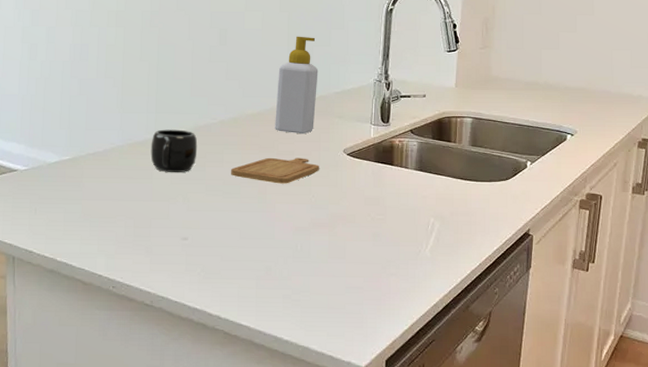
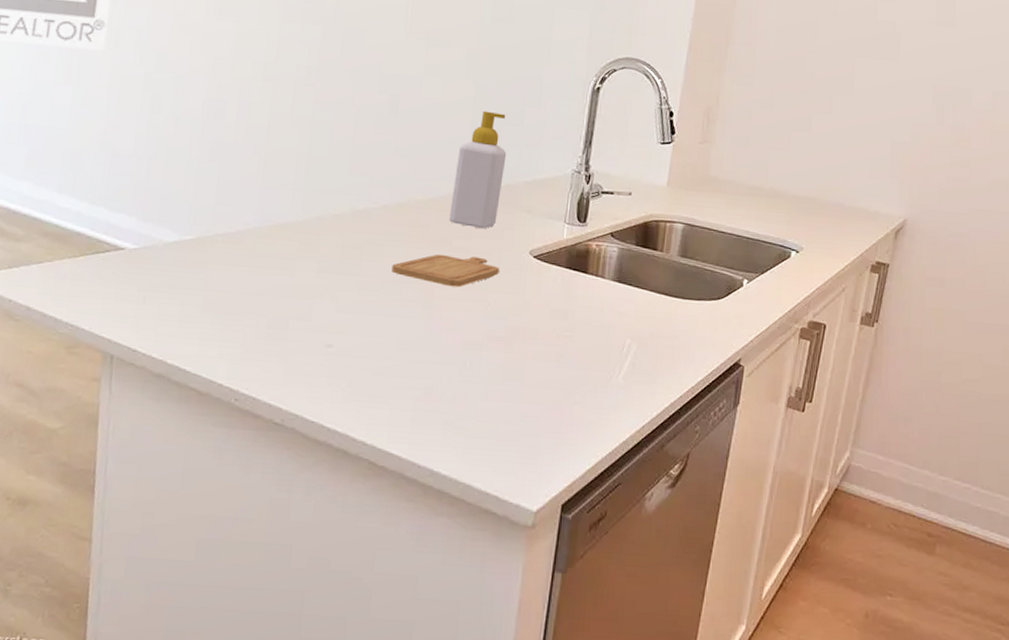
mug: present [150,129,198,172] -> none [294,211,354,265]

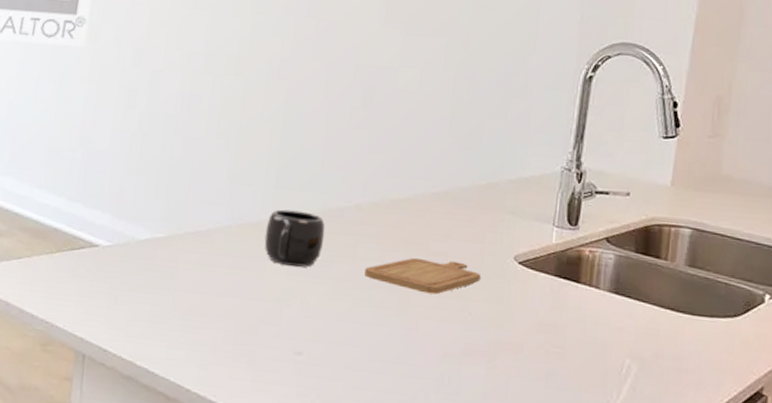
mug: none [294,211,354,265] -> present [264,209,325,267]
soap bottle: present [449,110,507,230] -> none [426,103,489,232]

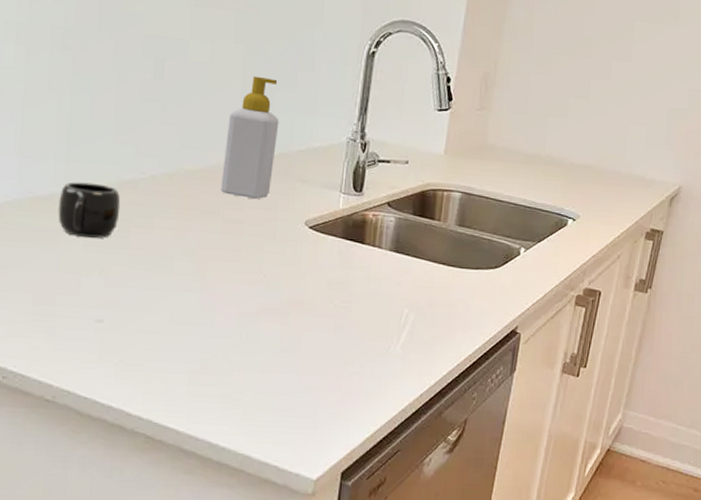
chopping board: present [364,257,481,295] -> none [162,225,274,260]
soap bottle: none [426,103,489,232] -> present [221,76,279,200]

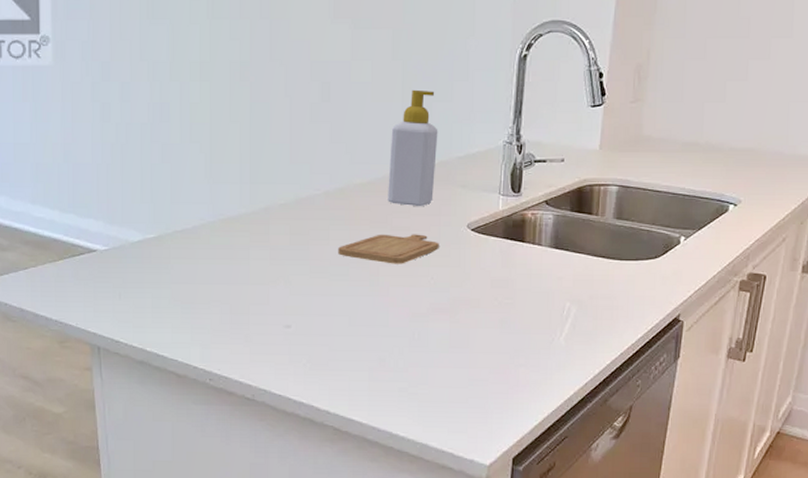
mug: present [58,182,121,238] -> none [246,202,299,252]
chopping board: none [162,225,274,260] -> present [338,234,439,264]

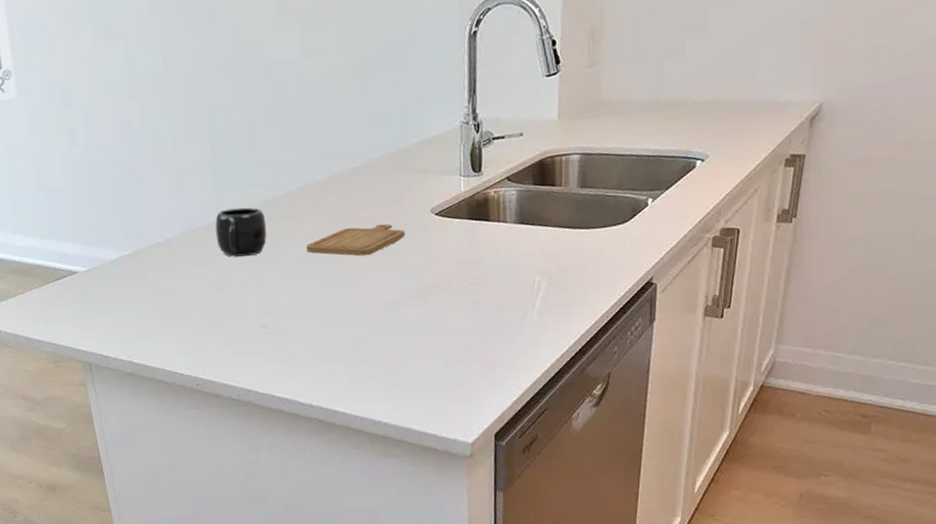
mug: none [246,202,299,252] -> present [215,207,267,257]
soap bottle: present [388,89,438,207] -> none [347,79,395,197]

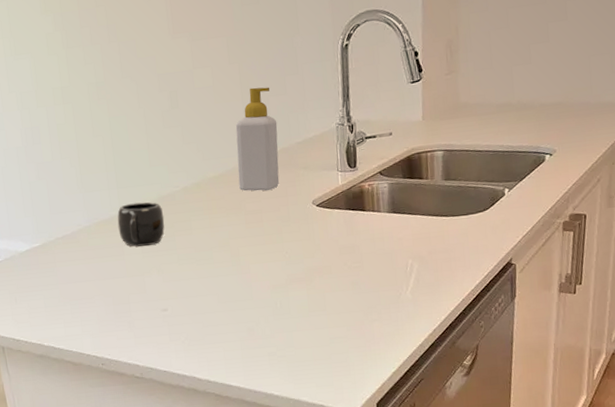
chopping board: present [306,223,405,257] -> none [201,214,290,245]
soap bottle: none [347,79,395,197] -> present [235,87,280,192]

